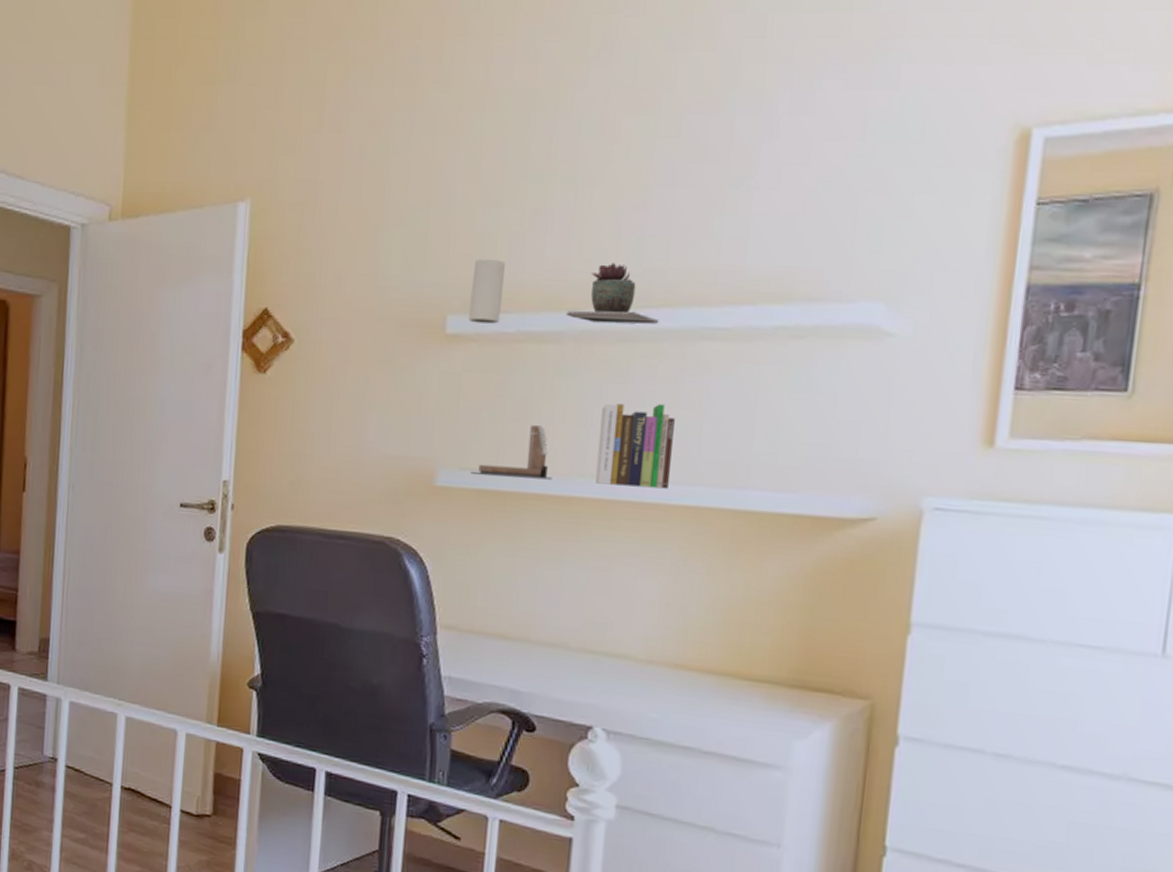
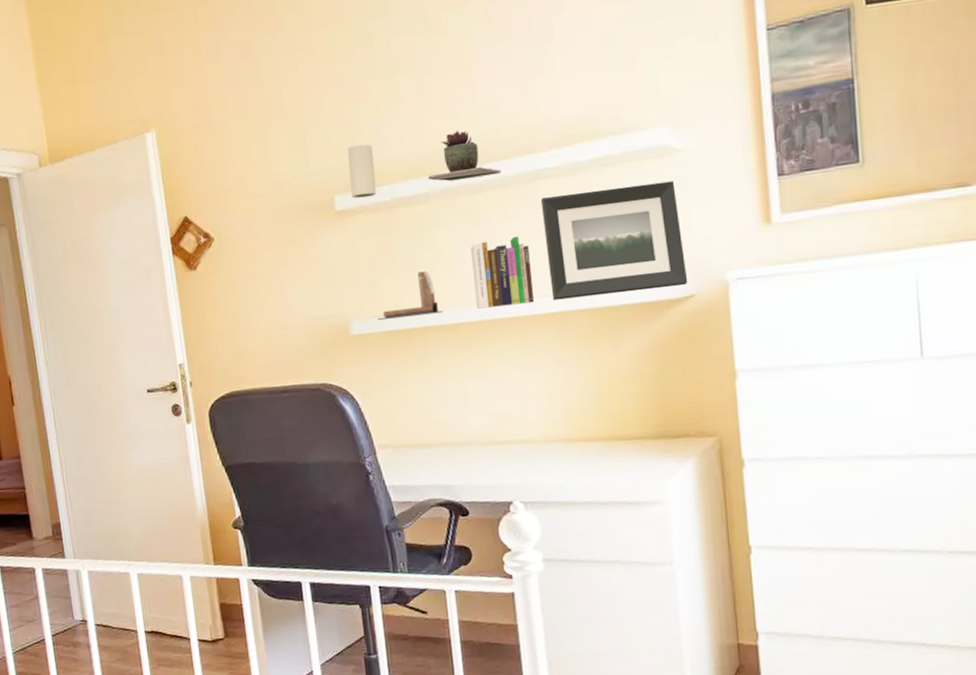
picture frame: none [692,363,877,505] -> present [540,181,688,300]

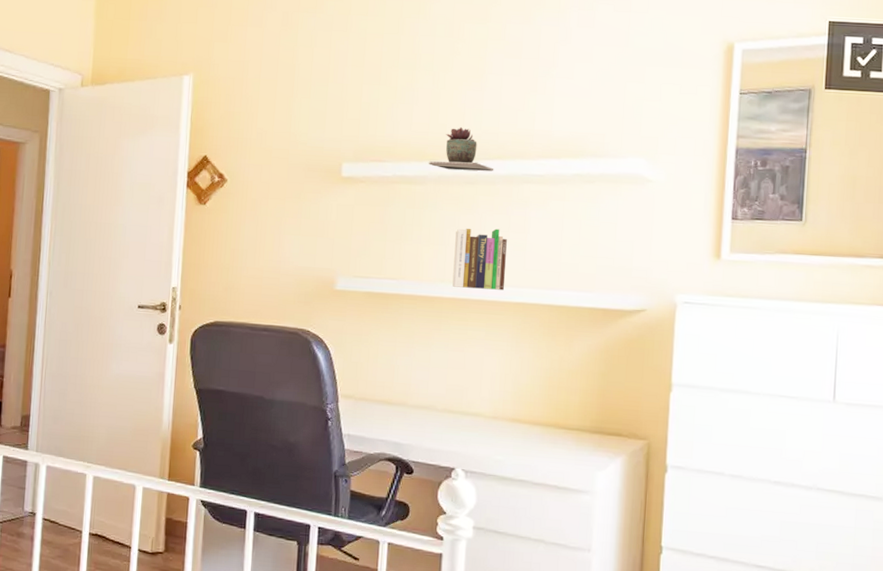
candle: present [348,144,377,199] -> none [358,122,385,170]
bookend: present [378,271,443,320] -> none [362,244,422,285]
picture frame: present [540,181,688,300] -> none [520,200,643,300]

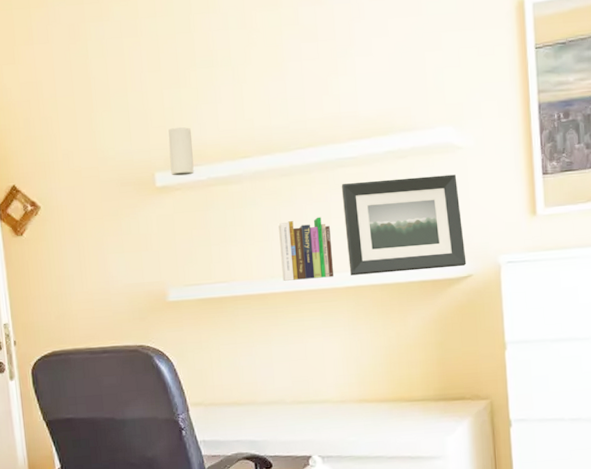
candle: none [358,122,385,170] -> present [168,127,194,176]
succulent plant: present [429,127,494,172] -> none [241,120,307,165]
picture frame: none [520,200,643,300] -> present [341,174,467,276]

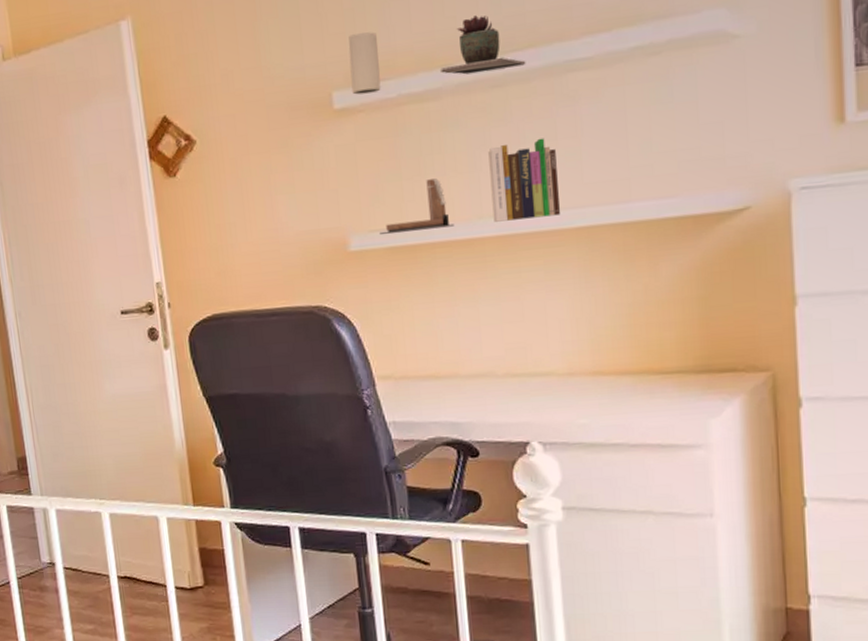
bookend: none [193,245,253,289] -> present [380,178,455,235]
succulent plant: none [241,120,307,165] -> present [441,15,526,75]
picture frame: present [341,174,467,276] -> none [571,72,743,213]

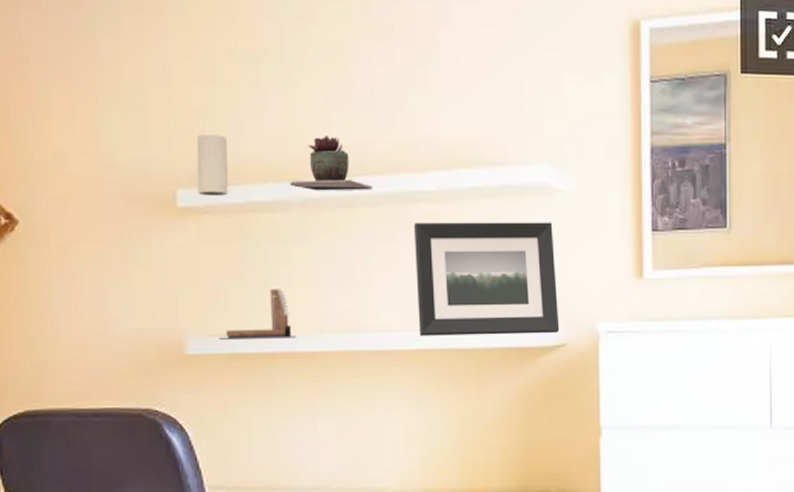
books: present [488,138,560,222] -> none [333,261,399,338]
picture frame: none [571,72,743,213] -> present [413,222,560,336]

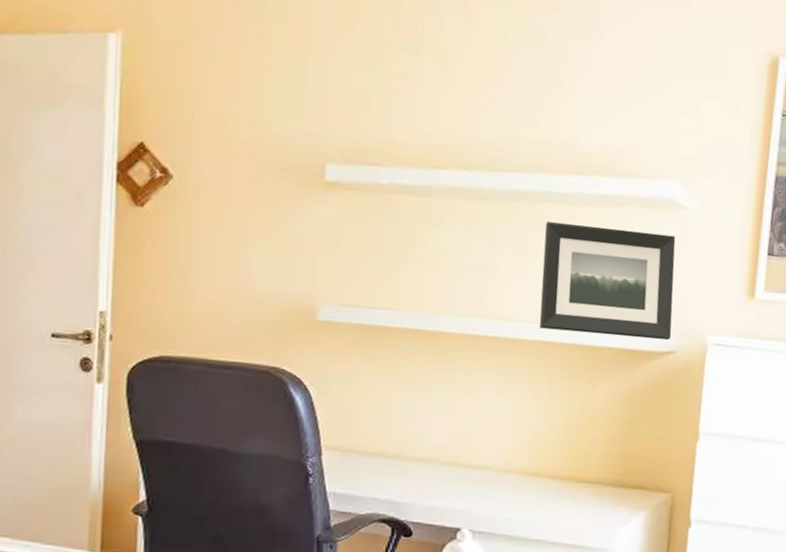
candle: present [196,135,228,196] -> none [346,115,380,175]
bookend: present [219,289,297,341] -> none [351,268,424,317]
succulent plant: present [290,136,373,191] -> none [434,130,512,186]

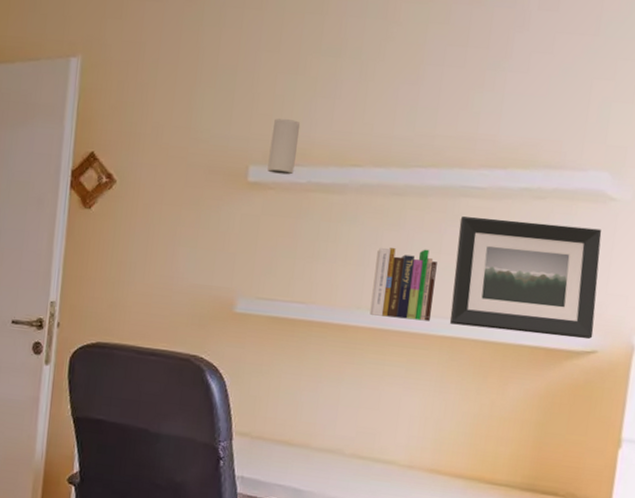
candle: none [346,115,380,175] -> present [267,118,301,175]
books: none [460,252,525,326] -> present [369,248,437,321]

